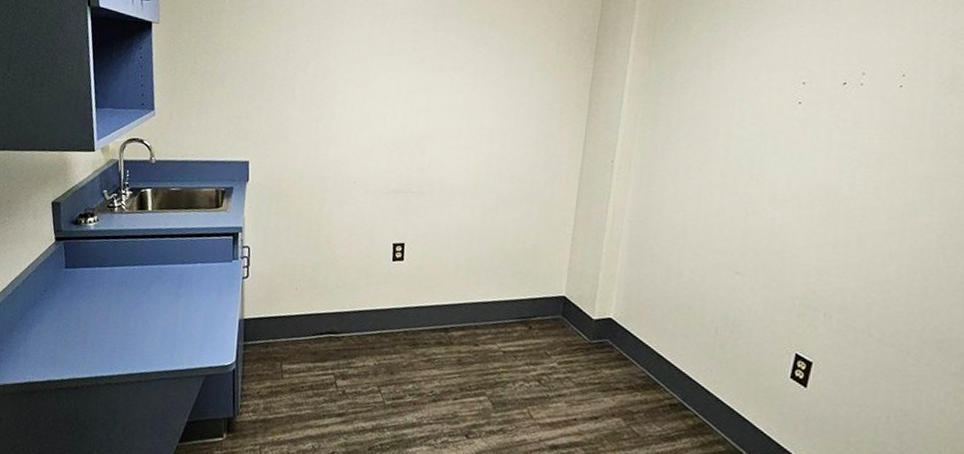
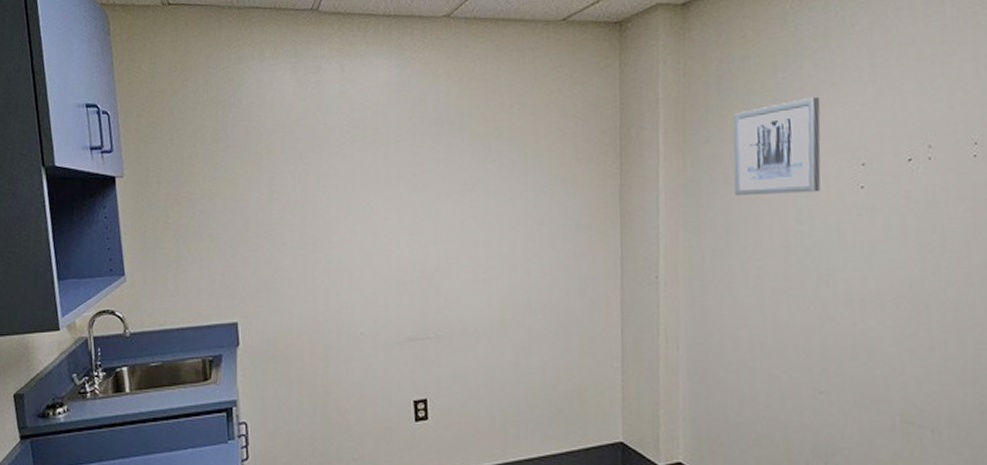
wall art: none [690,18,777,103] -> present [733,96,821,195]

